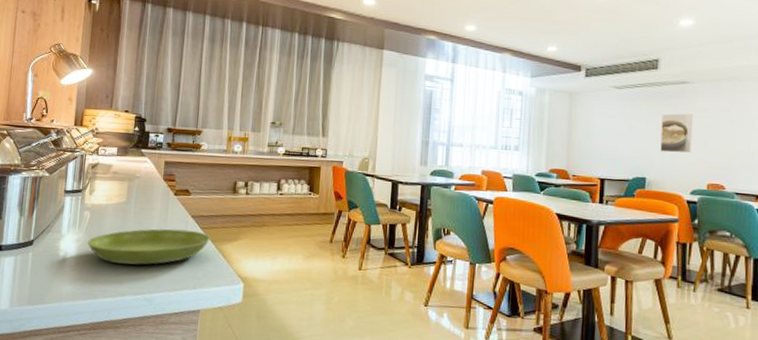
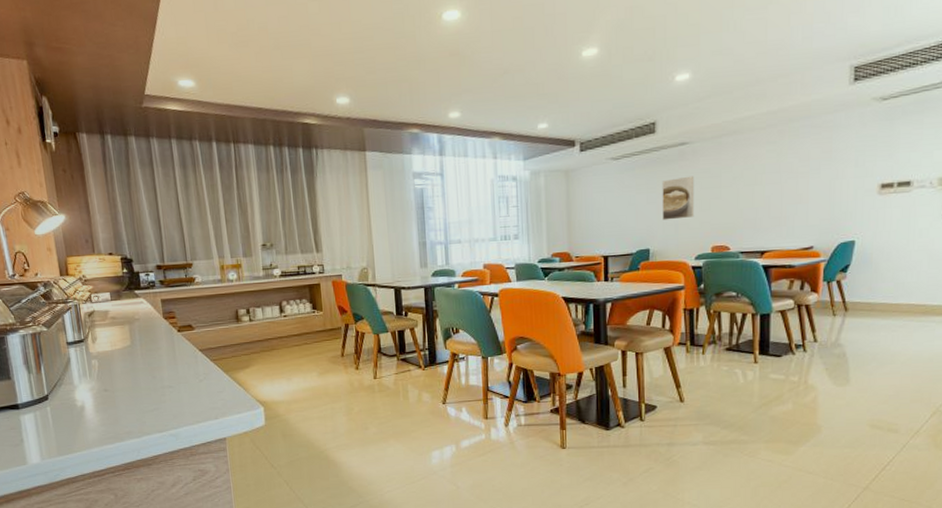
saucer: present [87,229,210,265] -> none [101,364,223,406]

